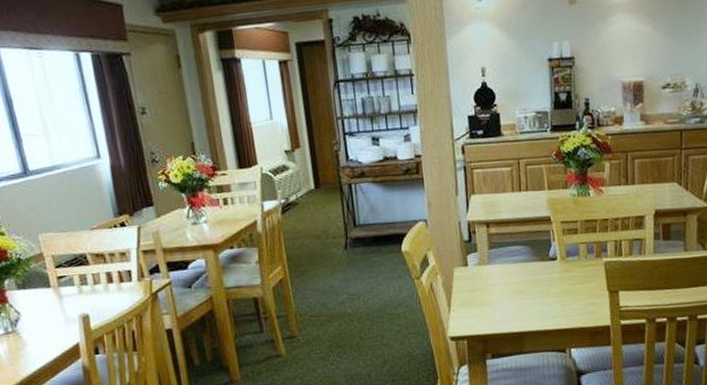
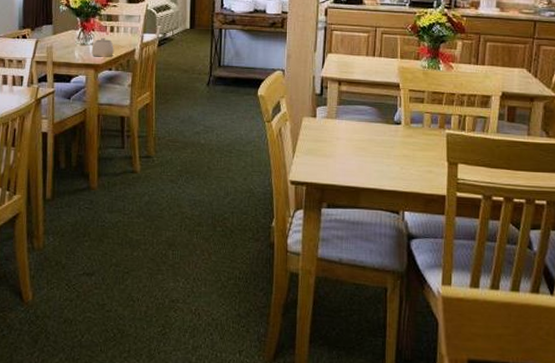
sugar bowl: none [205,212,233,236] -> present [91,37,115,57]

